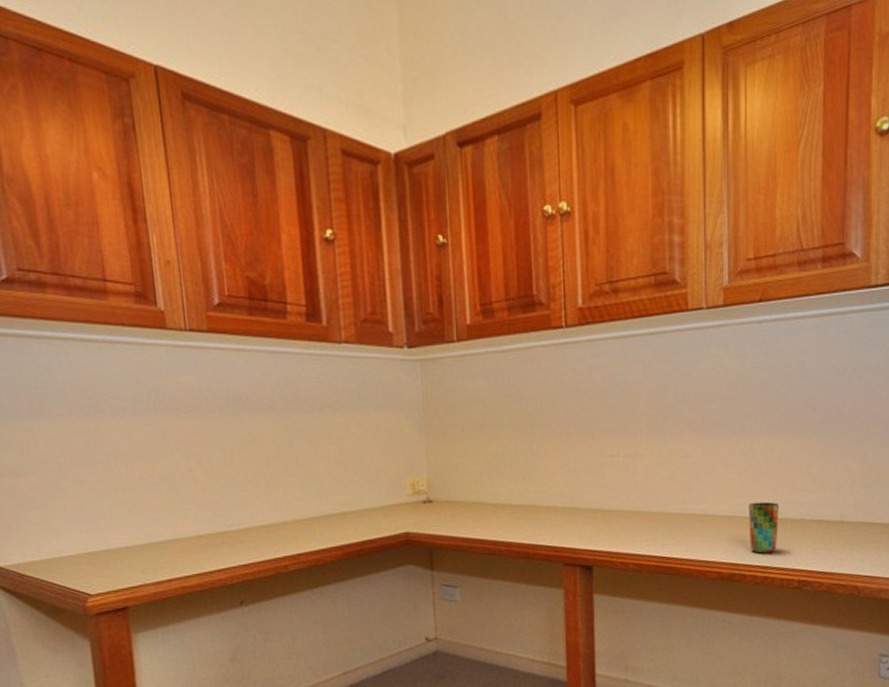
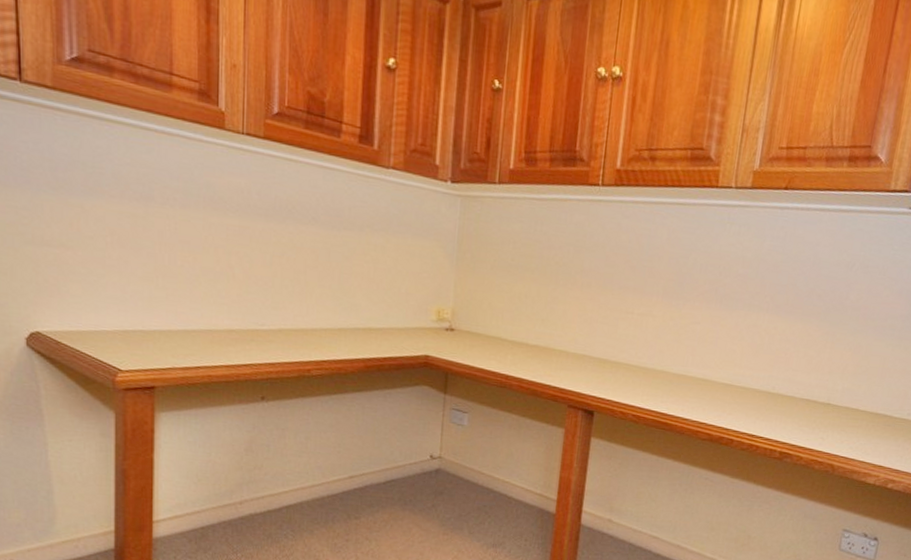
cup: present [749,502,779,554] -> none [741,374,773,423]

